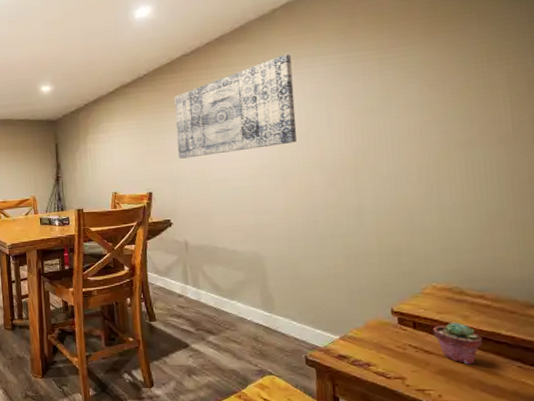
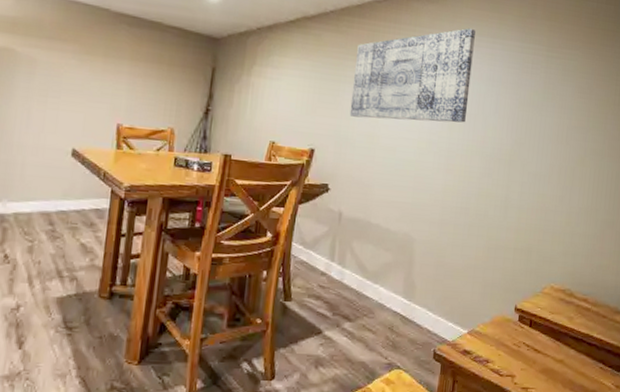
potted succulent: present [433,322,483,365] -> none [544,322,579,365]

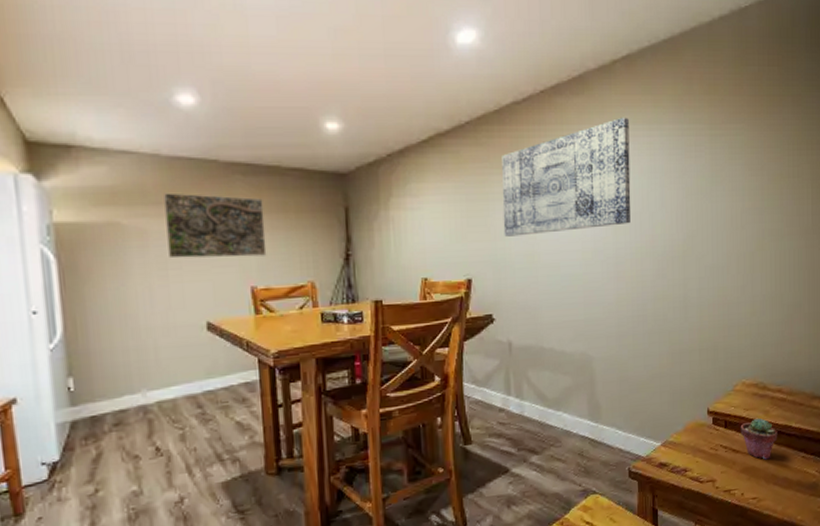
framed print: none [51,30,142,99] -> present [164,193,267,259]
potted succulent: none [544,322,579,365] -> present [740,418,778,460]

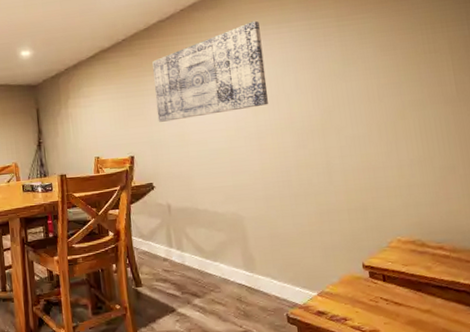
potted succulent: present [740,418,778,460] -> none [400,273,445,314]

